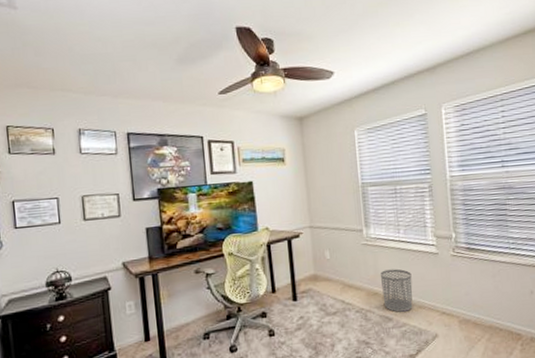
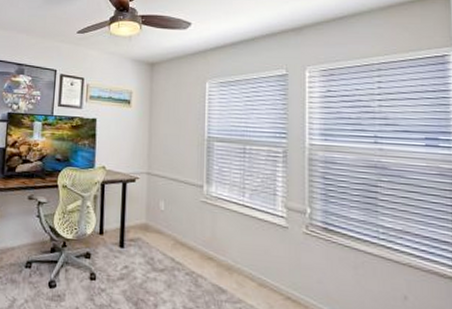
waste bin: present [380,269,413,312] -> none [217,234,254,287]

